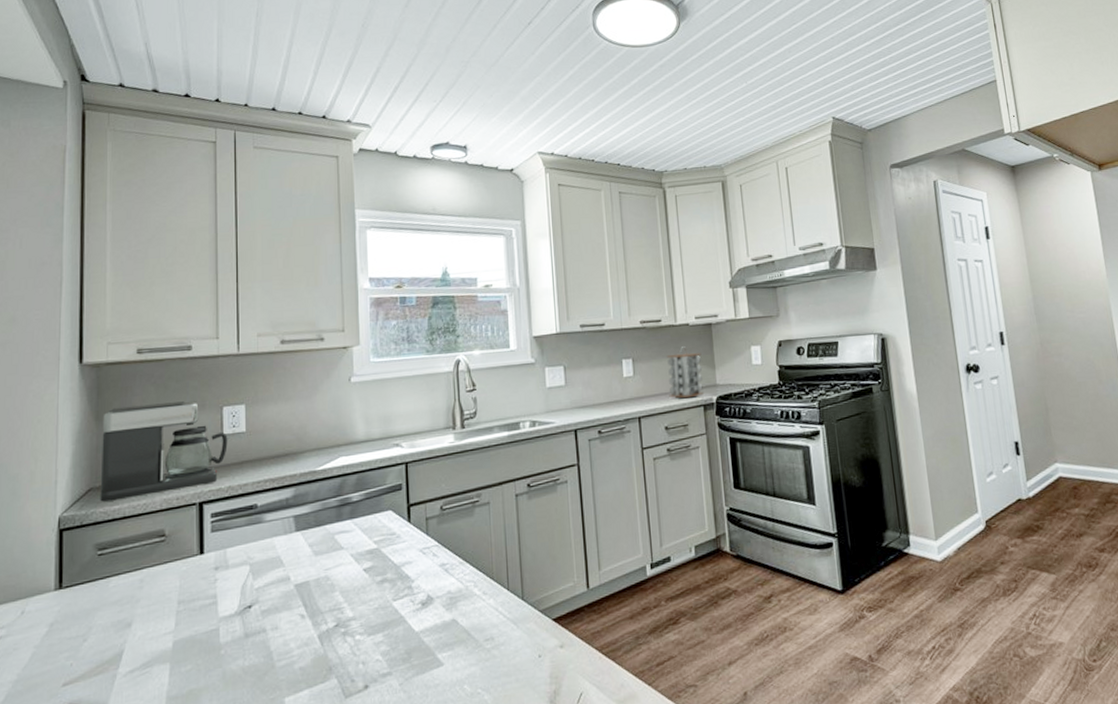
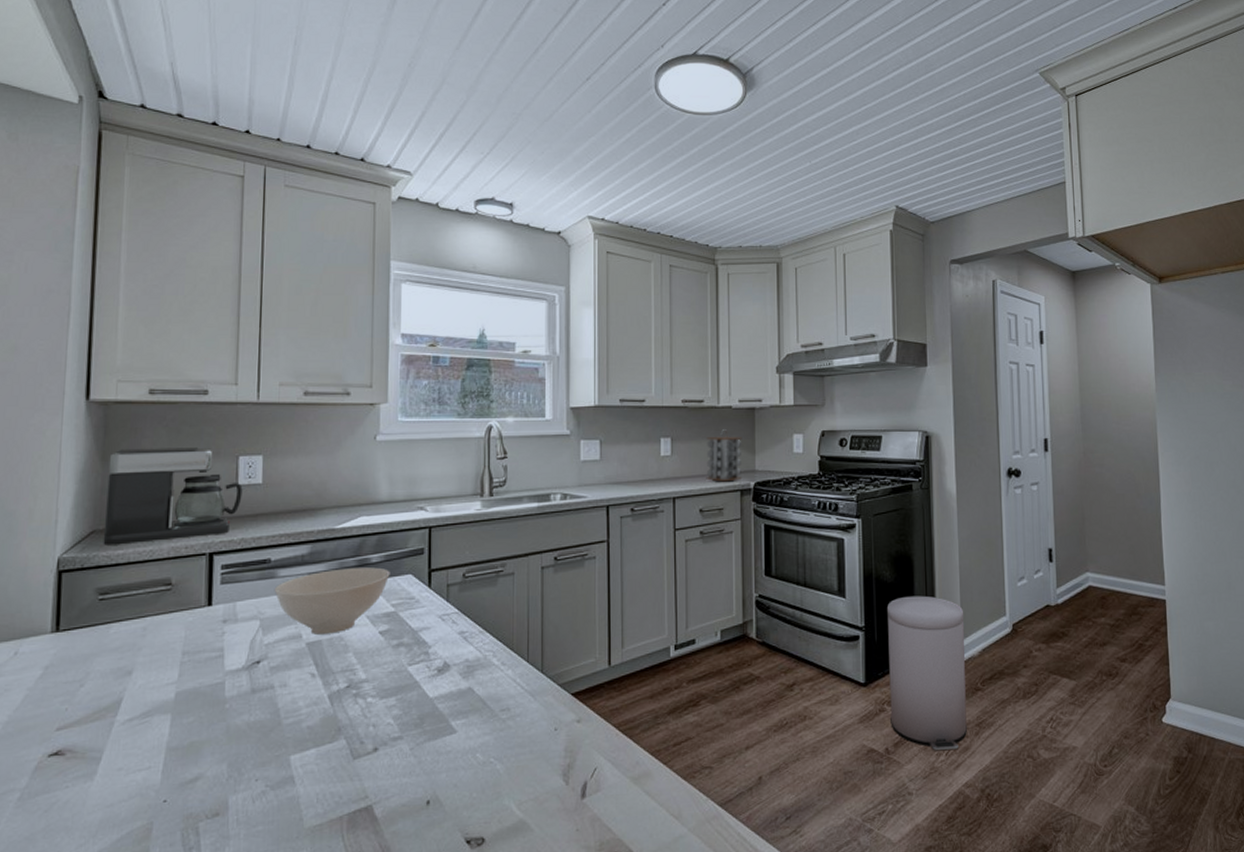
bowl: none [261,505,371,576] -> present [274,567,390,635]
pedal bin: none [858,498,950,656] -> present [888,595,968,751]

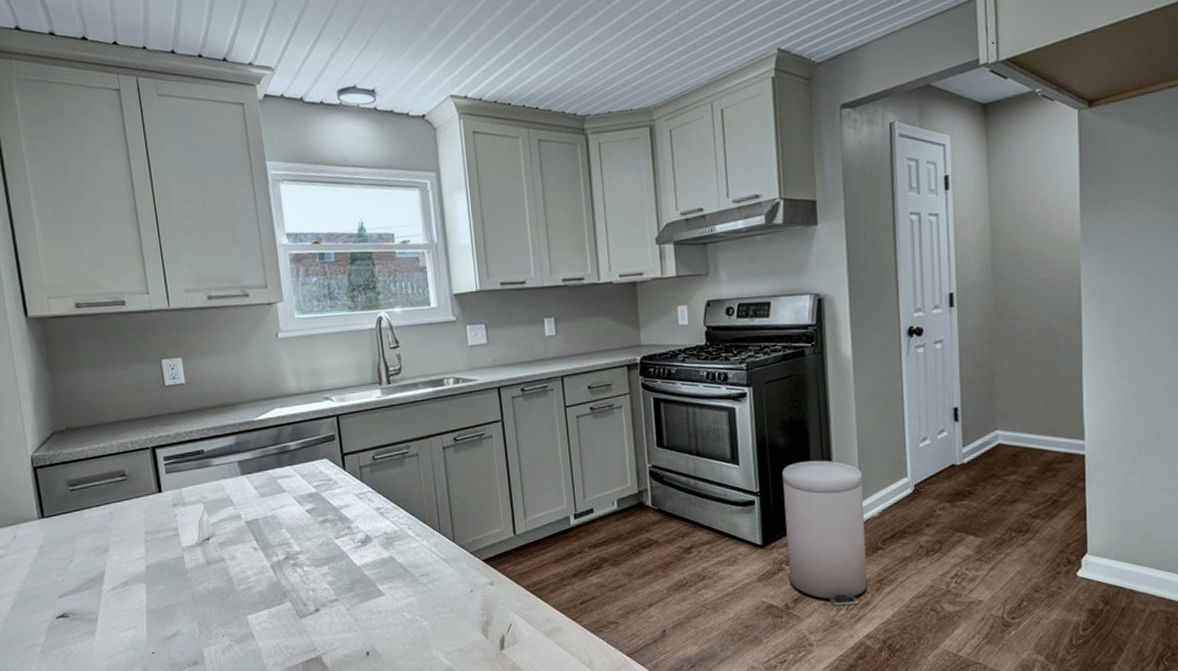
coffee maker: present [103,447,243,545] -> none [54,353,171,444]
bowl: present [274,567,390,635] -> none [210,453,308,514]
spice rack: present [706,429,742,482] -> none [590,306,627,359]

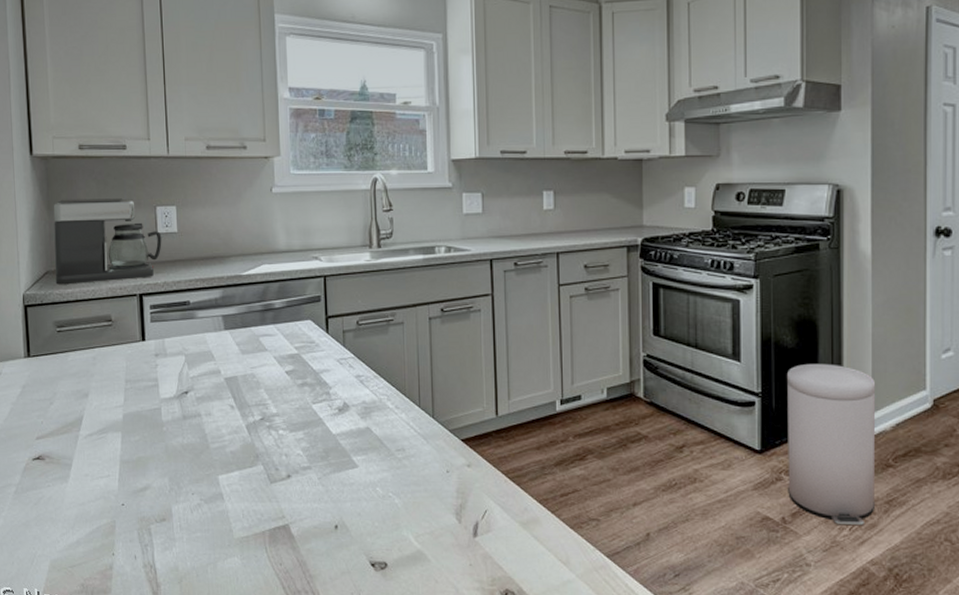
coffee maker: none [54,353,171,444] -> present [53,198,162,285]

